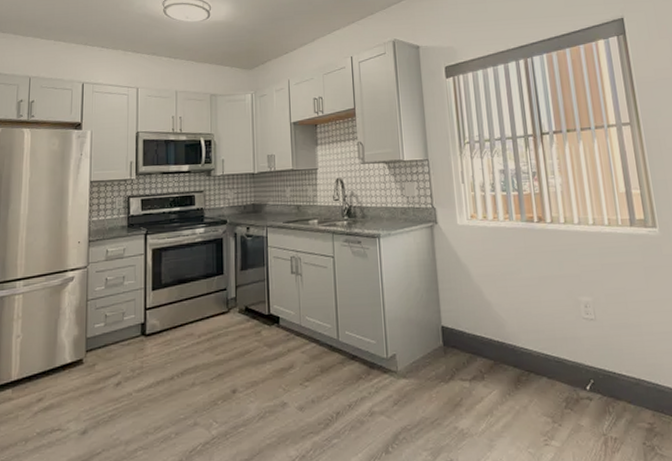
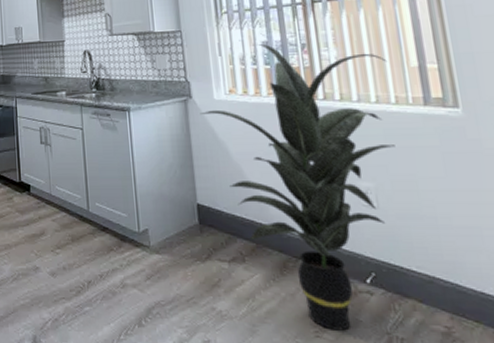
indoor plant: none [445,172,609,437] -> present [200,44,395,331]

